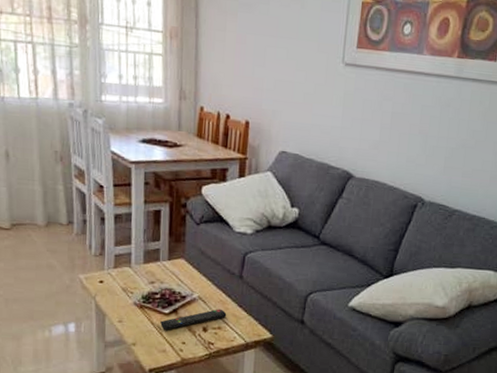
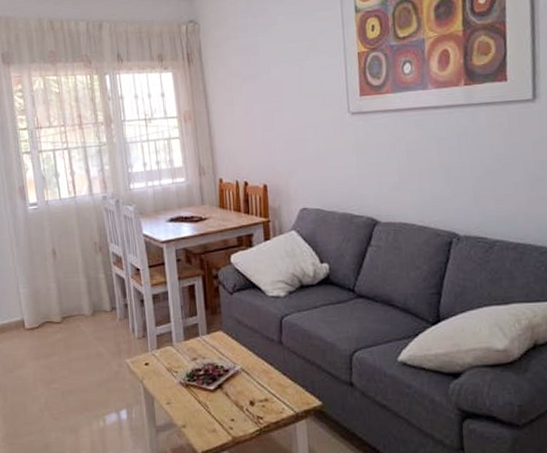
remote control: present [160,308,227,330] -> none [207,379,272,408]

